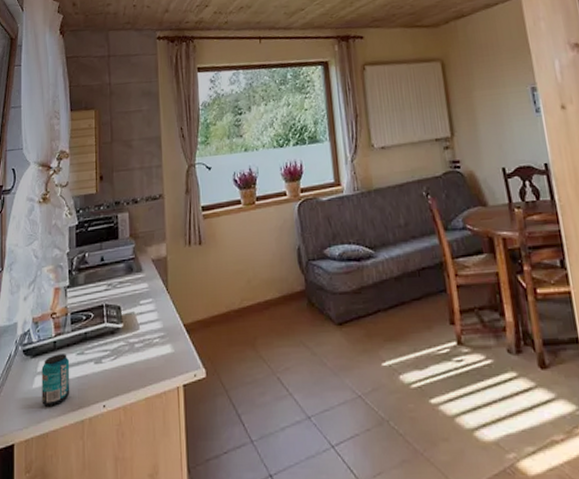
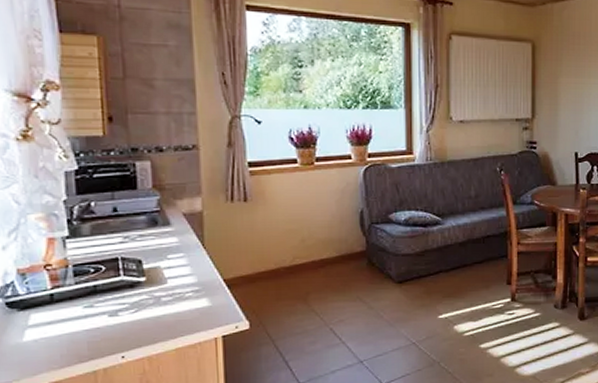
beverage can: present [41,354,70,407] -> none [34,307,77,359]

